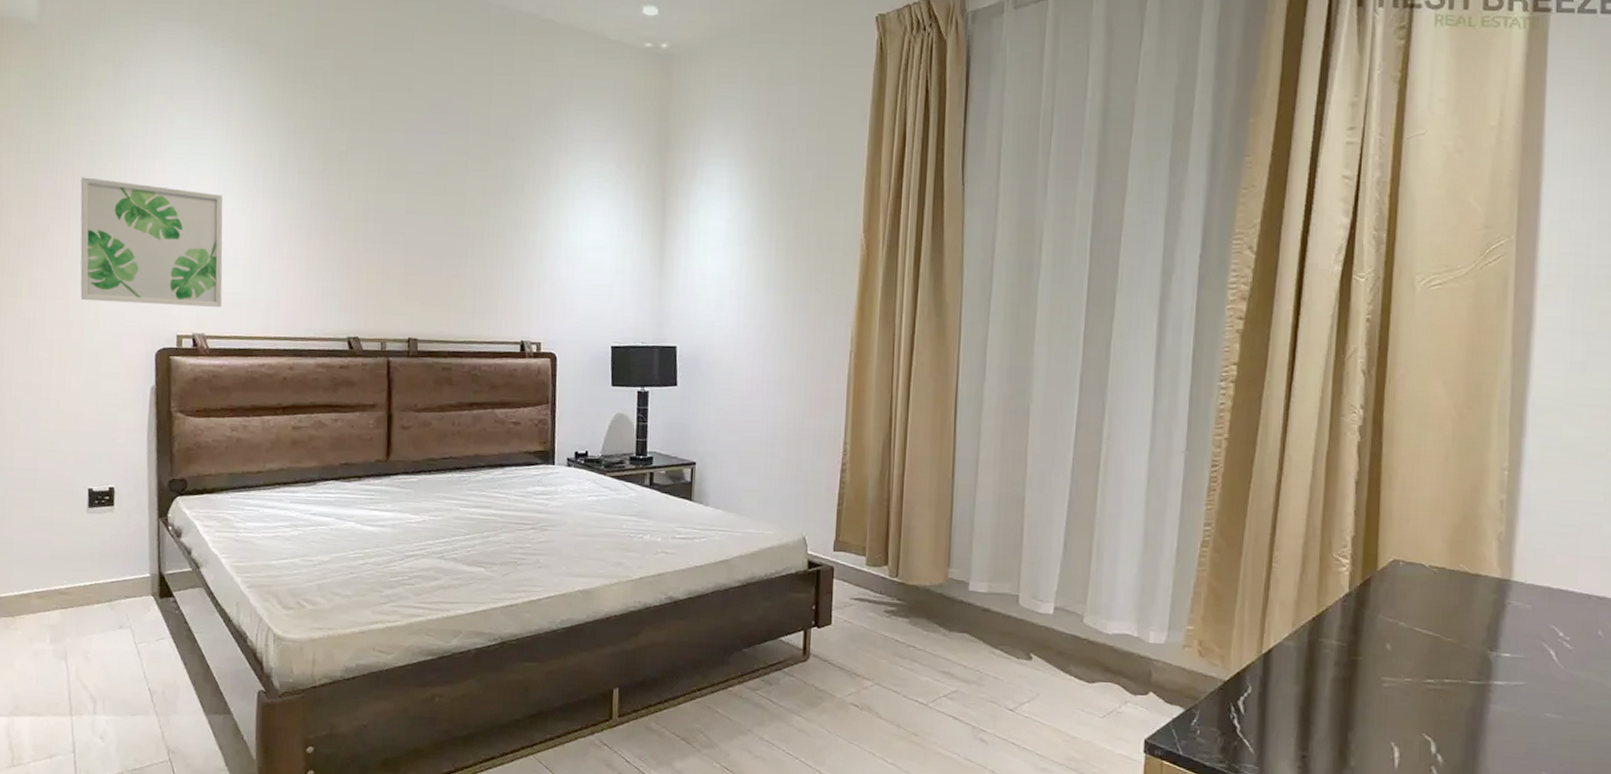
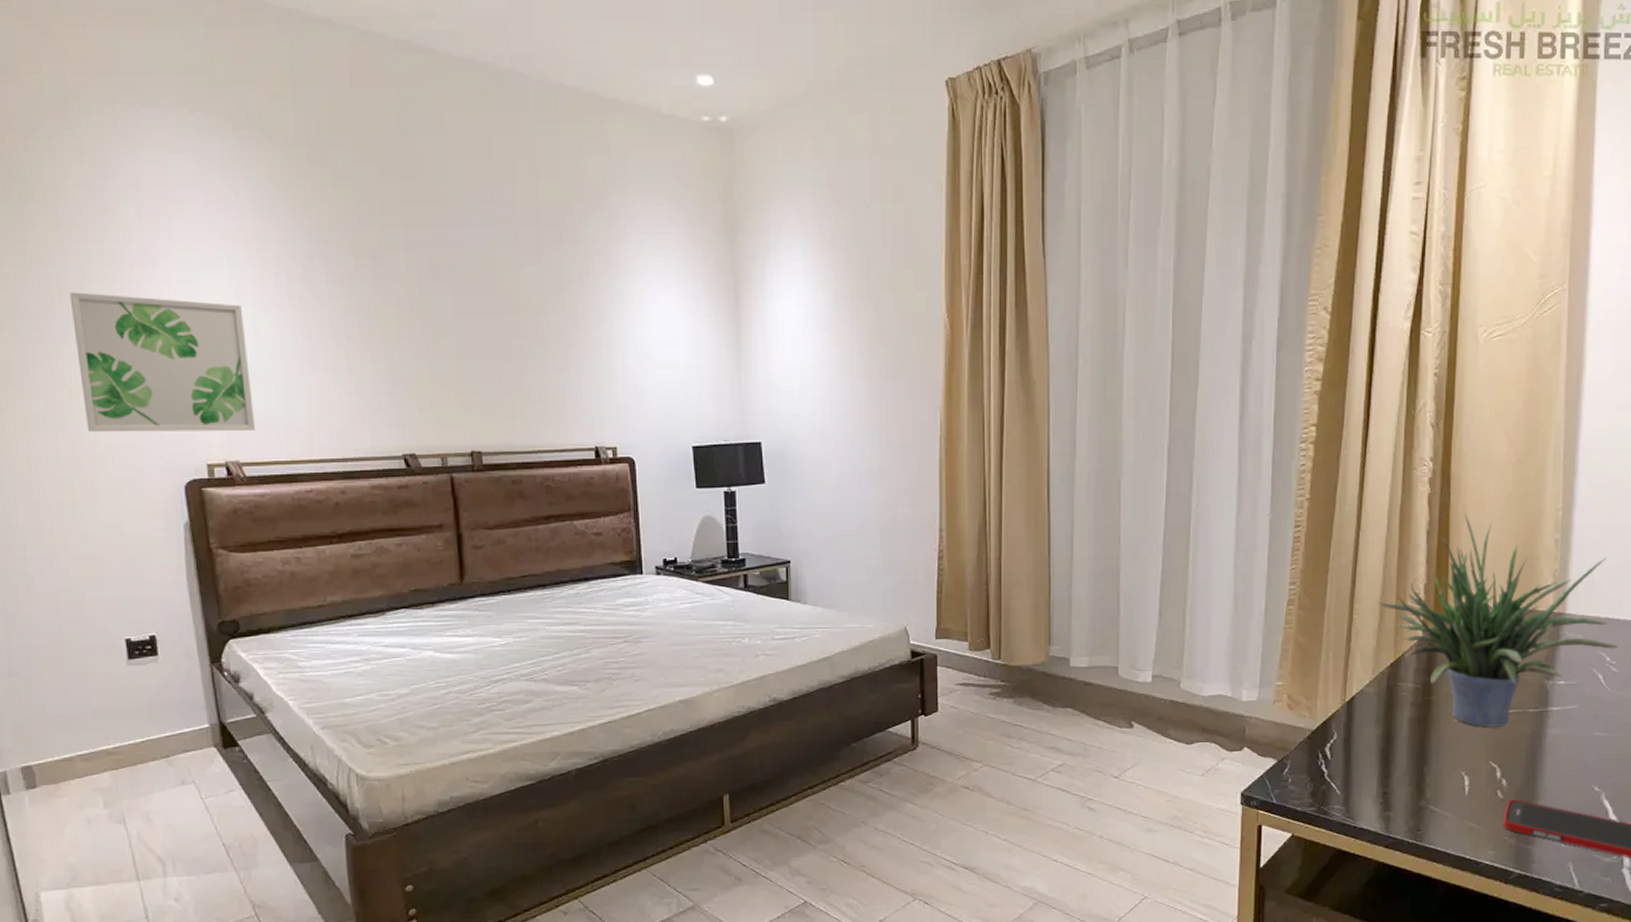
potted plant: none [1299,456,1573,697] -> present [1377,505,1618,727]

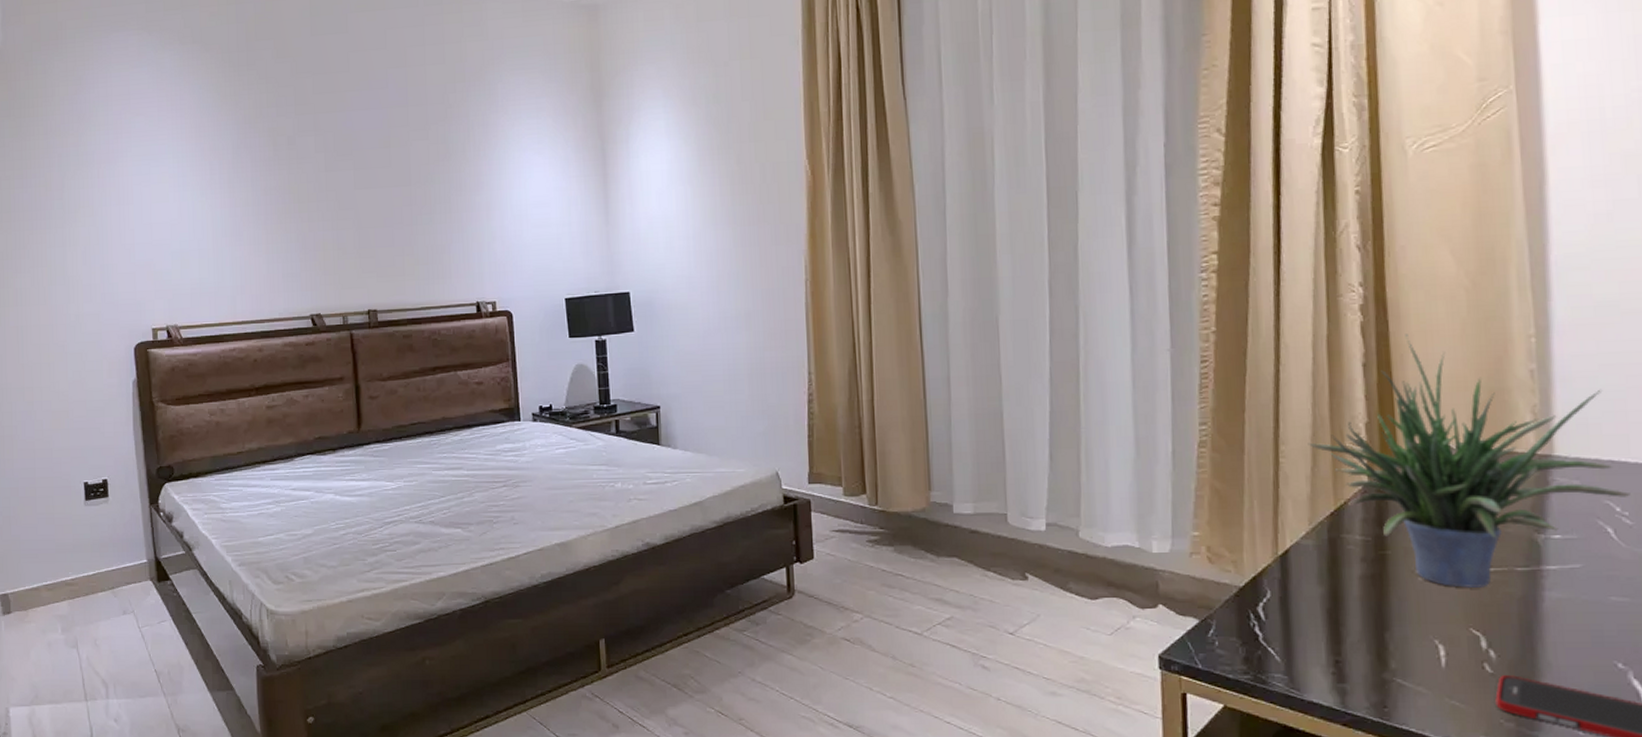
wall art: present [69,292,255,433] -> none [53,187,190,304]

